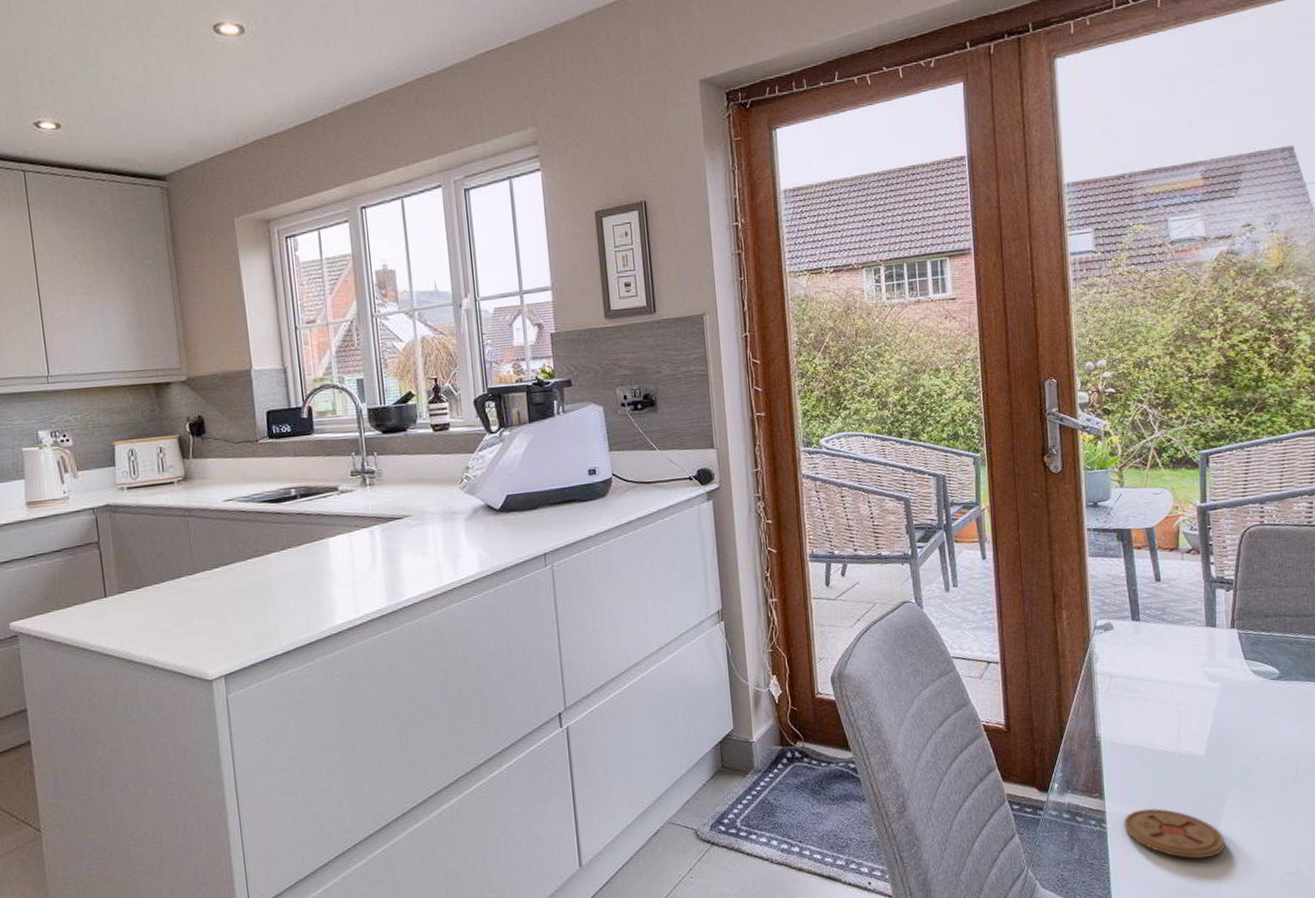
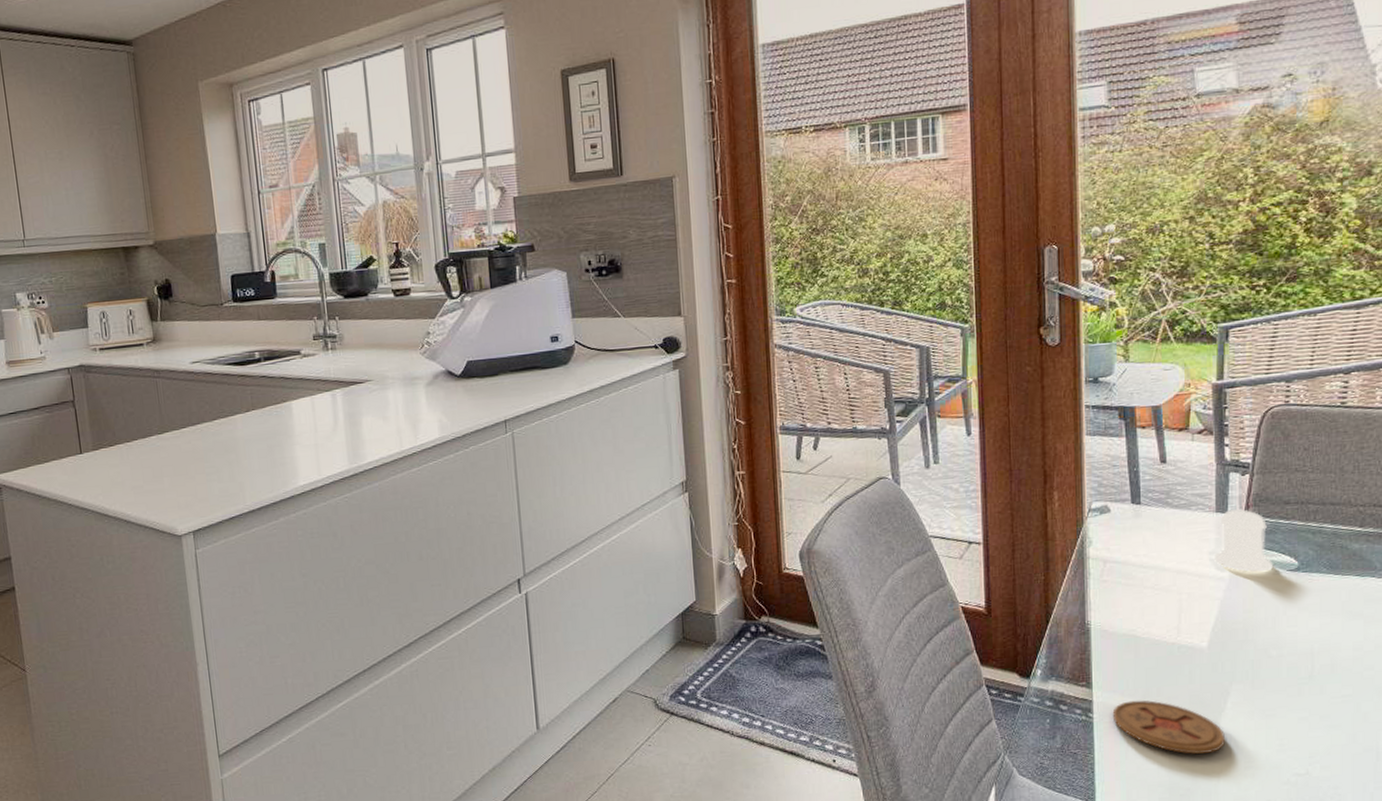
salt shaker: none [1207,623,1258,683] -> present [1215,509,1273,573]

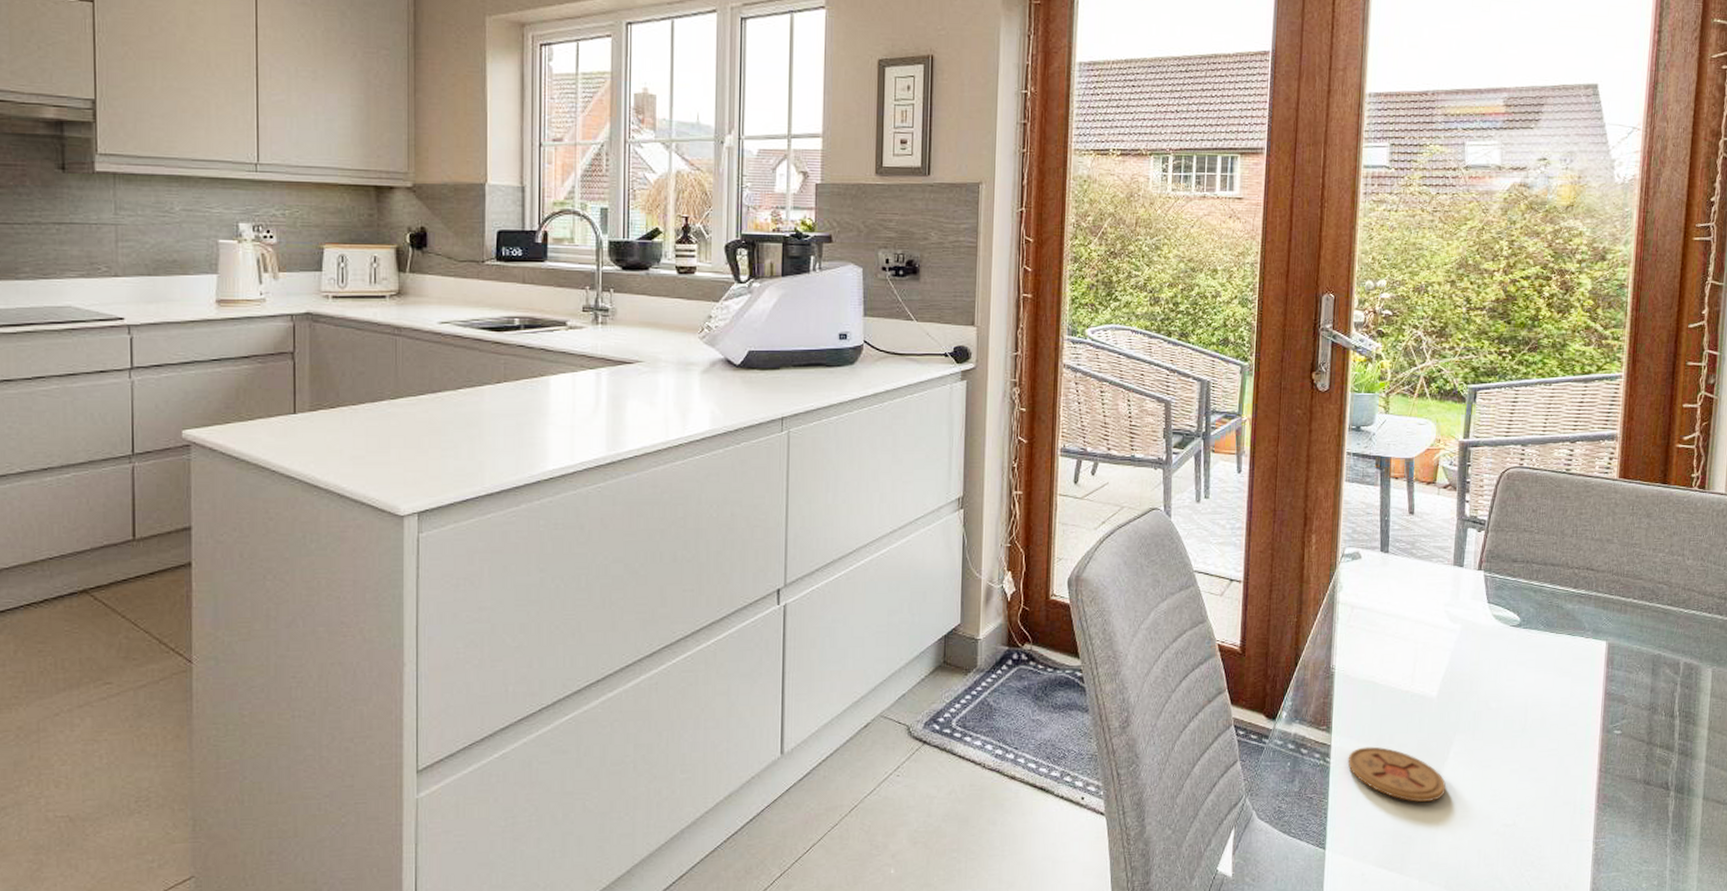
salt shaker: present [1215,509,1273,573] -> none [1449,564,1499,626]

